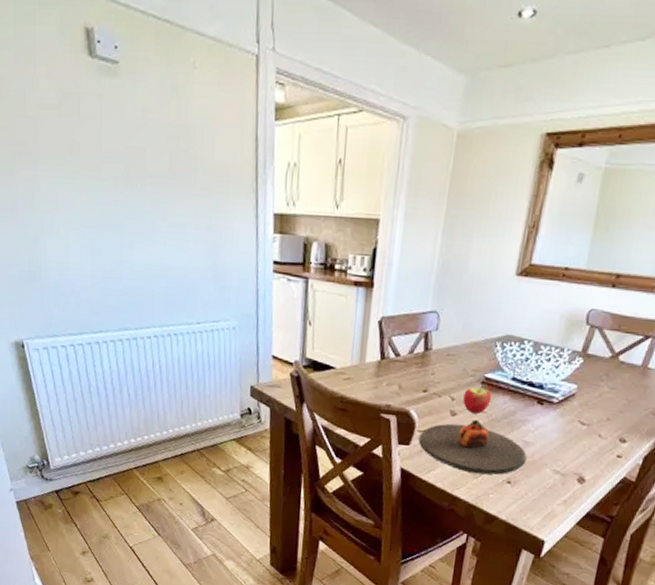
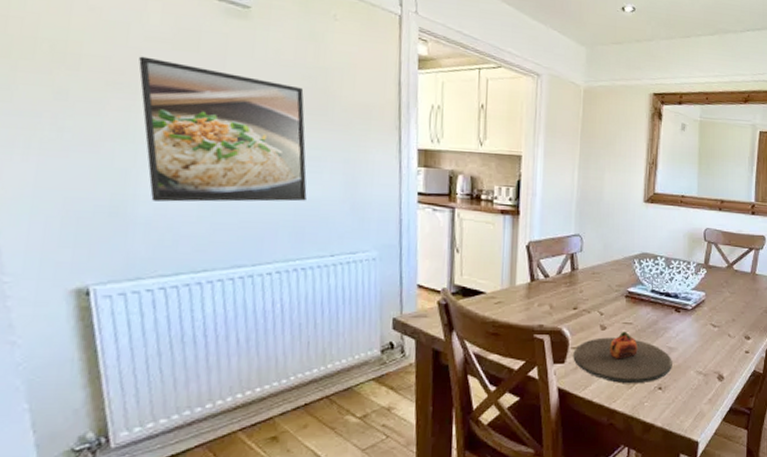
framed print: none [36,125,176,269] -> present [139,56,307,202]
apple: present [463,383,492,413] -> none [611,297,636,325]

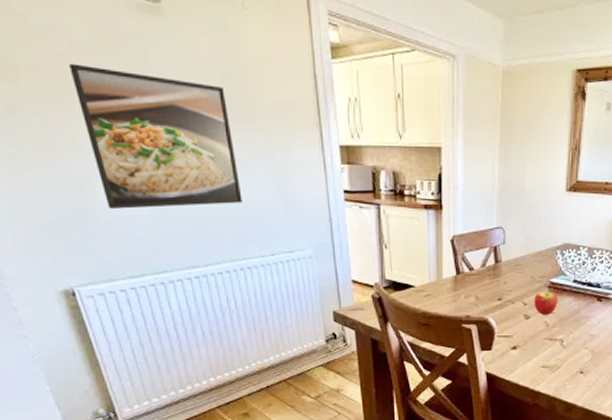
plate: present [573,331,672,383] -> none [499,320,594,368]
apple: none [611,297,636,325] -> present [534,287,558,315]

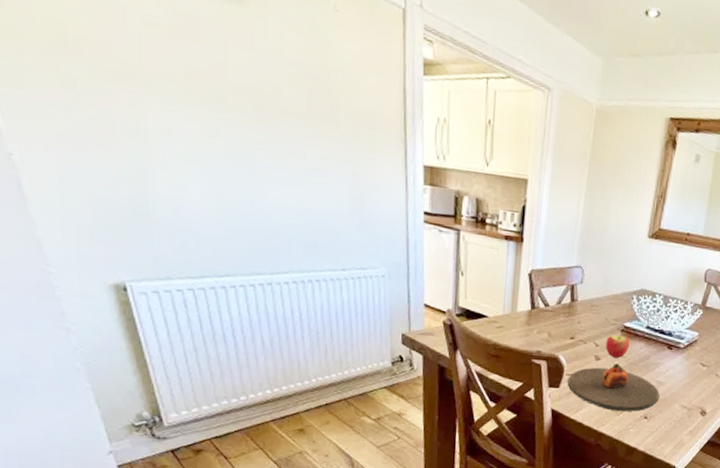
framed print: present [69,63,242,209] -> none [140,43,317,213]
plate: none [499,320,594,368] -> present [567,363,660,411]

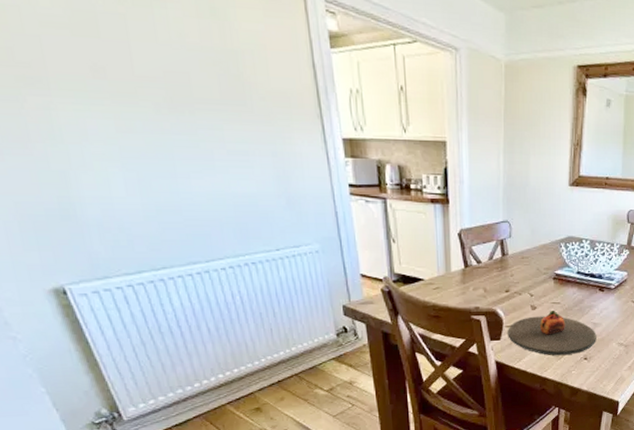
apple: present [605,331,630,358] -> none [540,279,563,305]

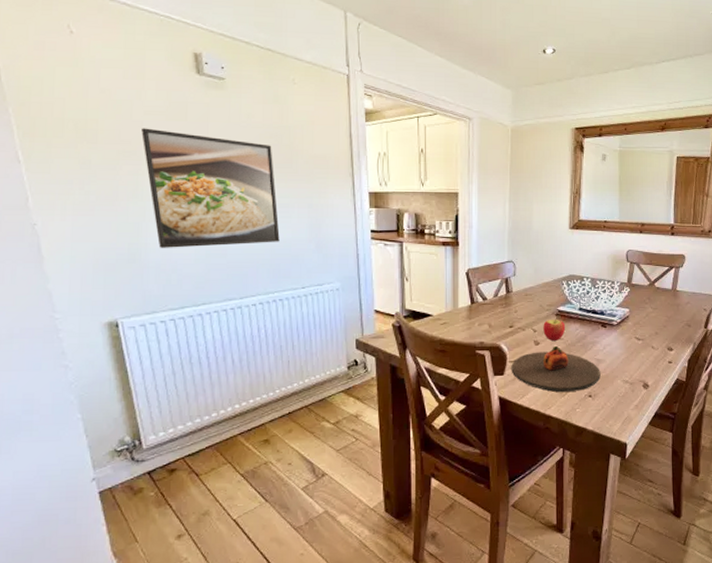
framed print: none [41,45,243,203] -> present [141,128,280,248]
apple: none [540,279,563,305] -> present [543,315,566,341]

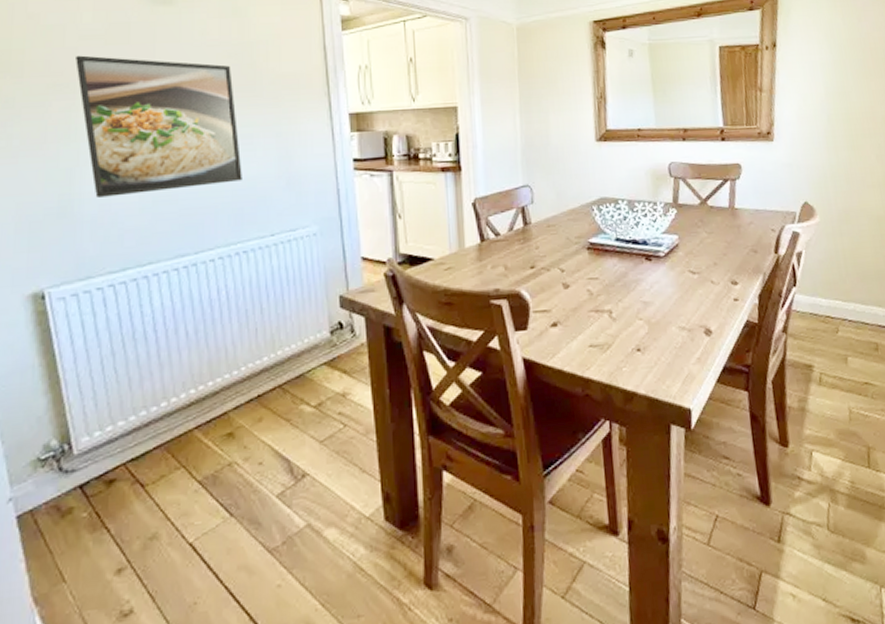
plate: present [511,345,601,392] -> none [536,287,650,347]
apple: present [543,315,566,341] -> none [572,249,601,282]

